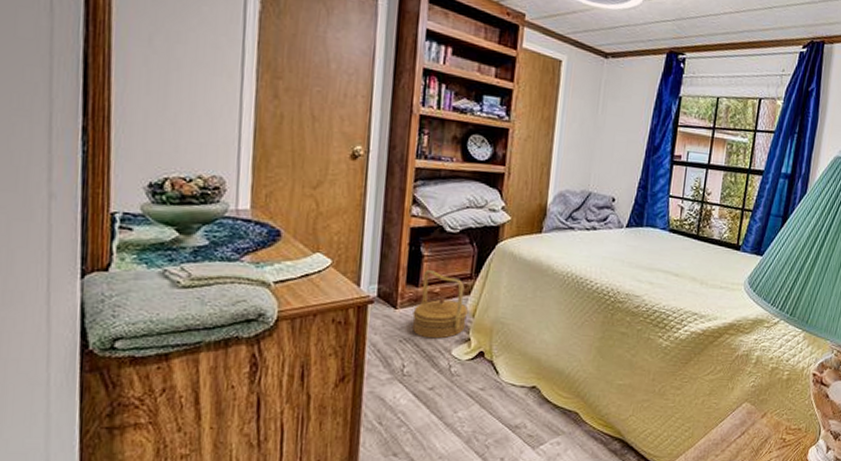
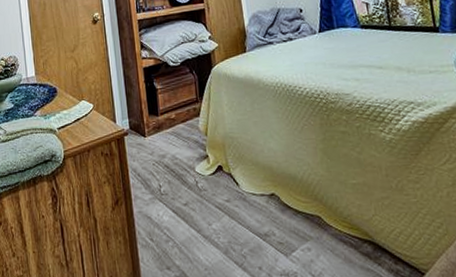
basket: present [412,269,469,339] -> none [158,99,202,159]

